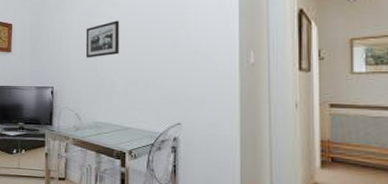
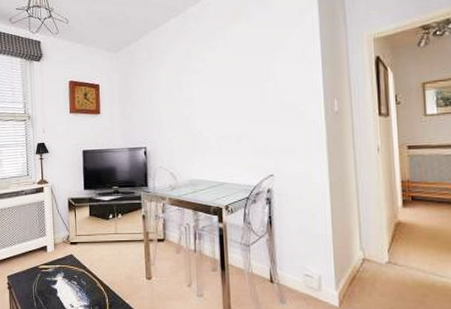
picture frame: present [85,20,120,58] -> none [175,75,210,116]

